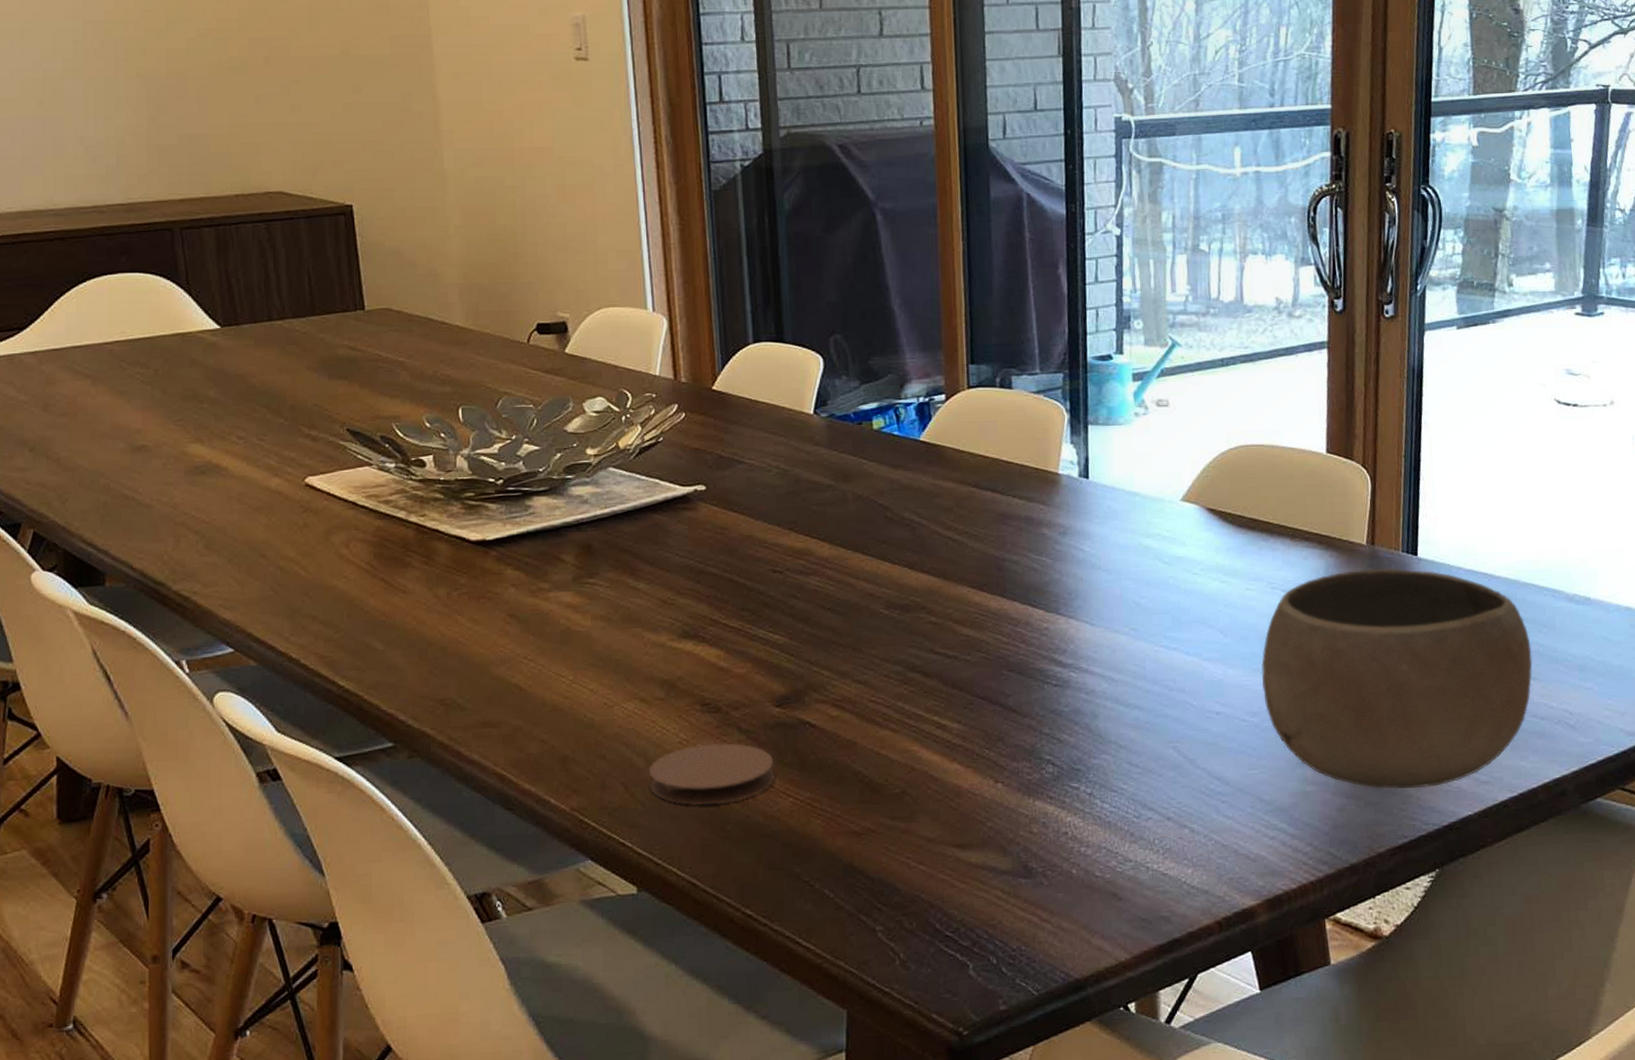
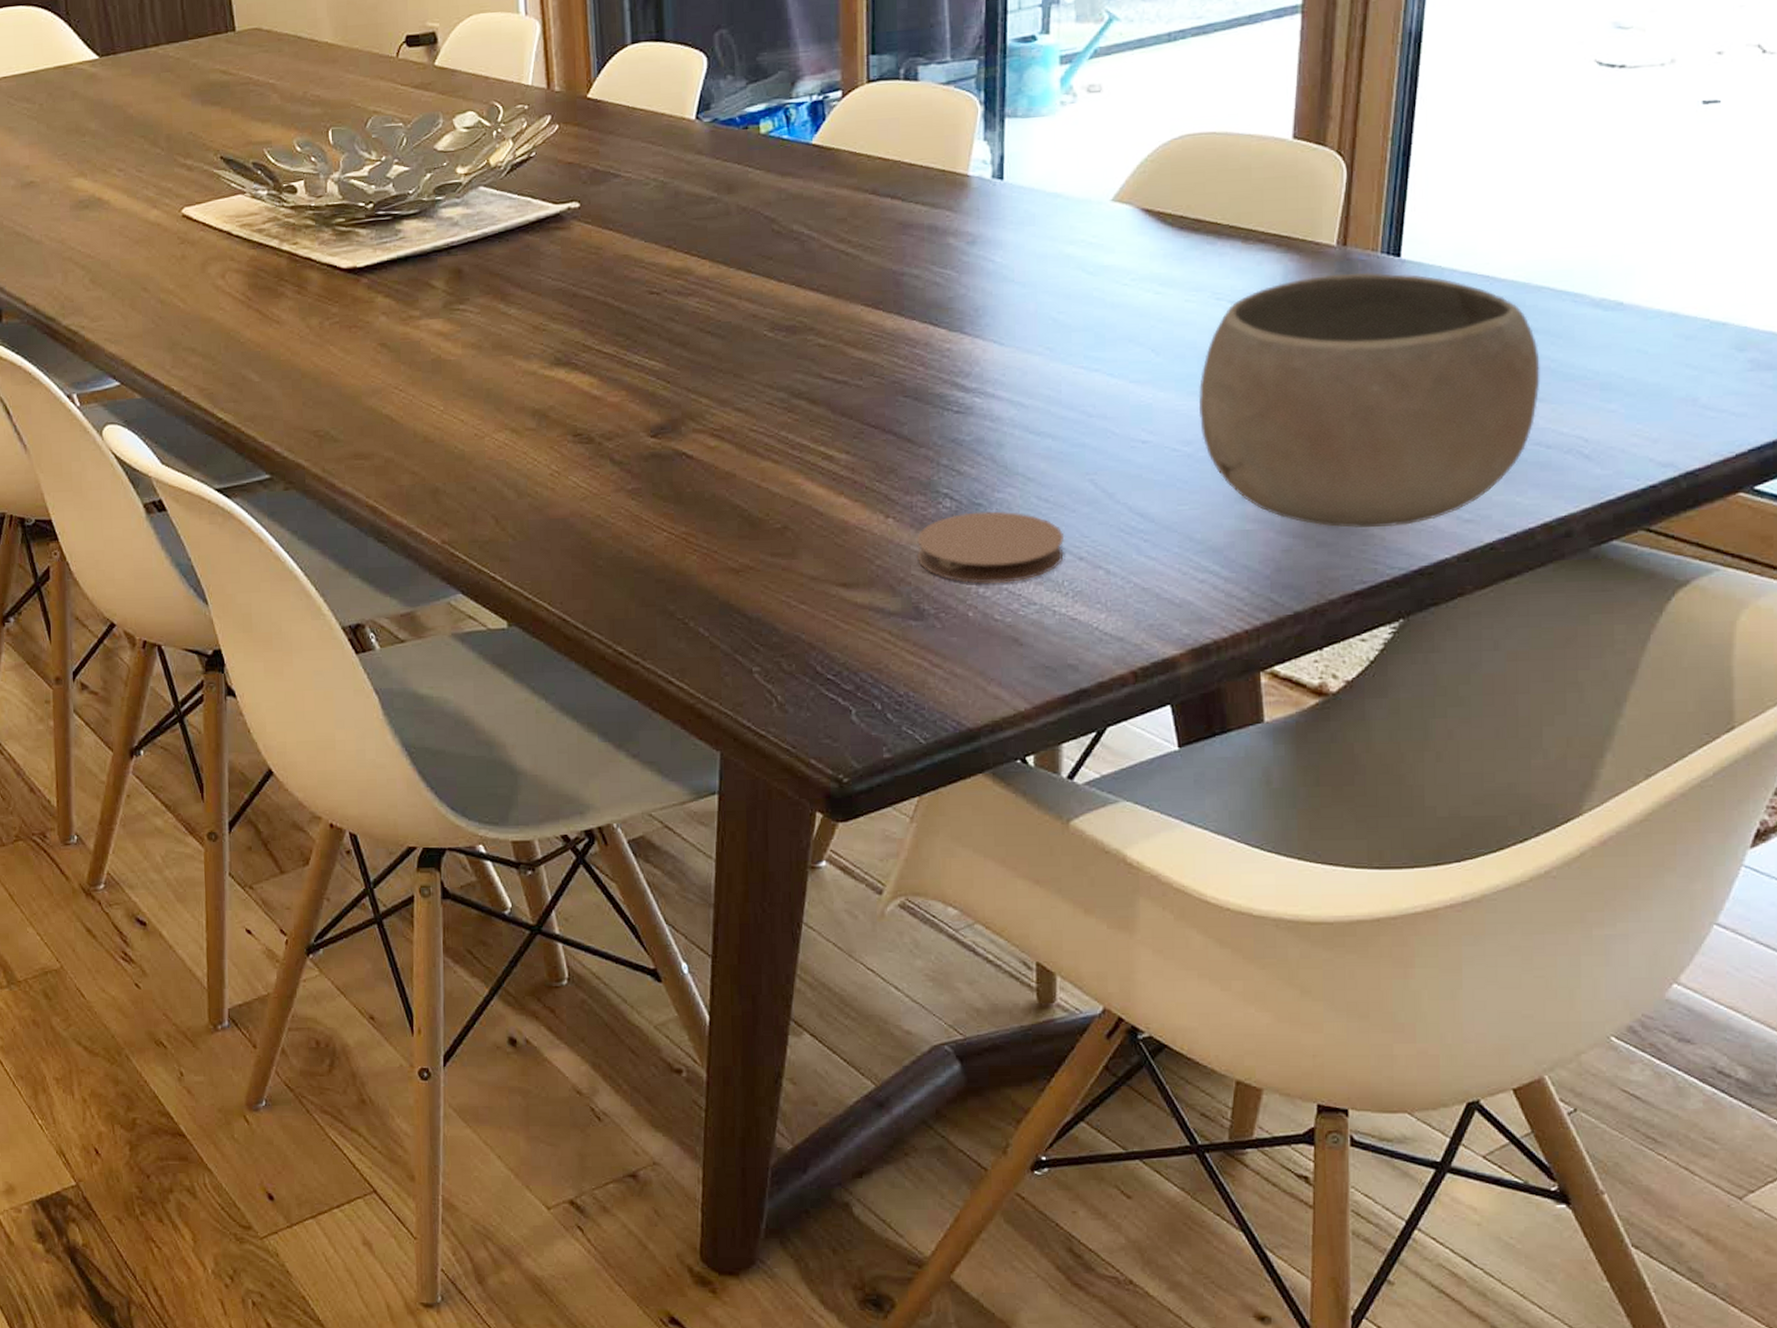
coaster: present [648,743,775,805] -> none [519,475,649,539]
coaster: none [1024,775,1154,843] -> present [916,511,1064,584]

